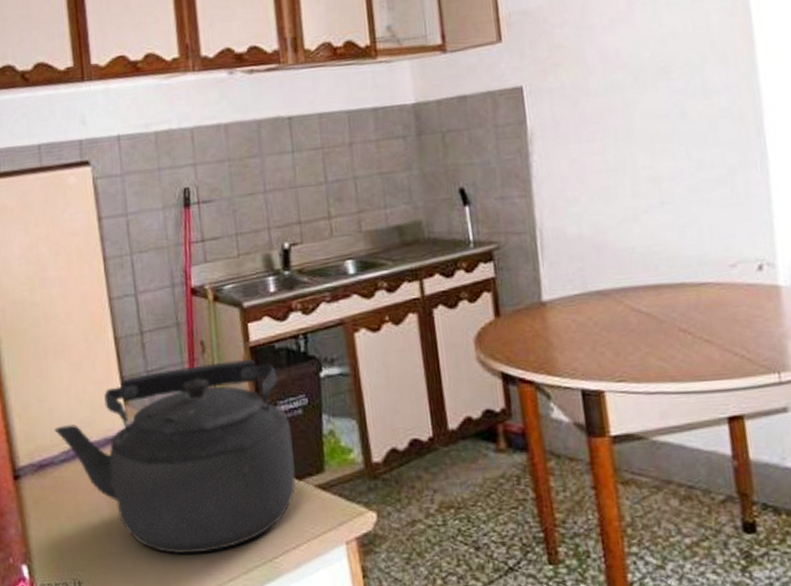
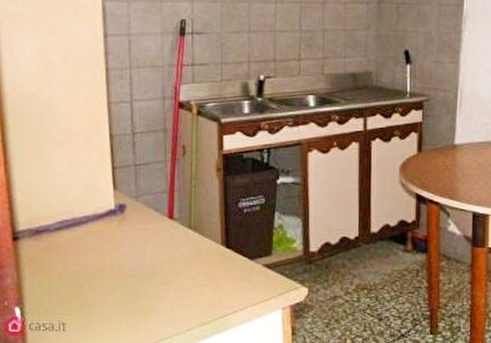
kettle: present [54,359,296,555] -> none [52,163,250,309]

